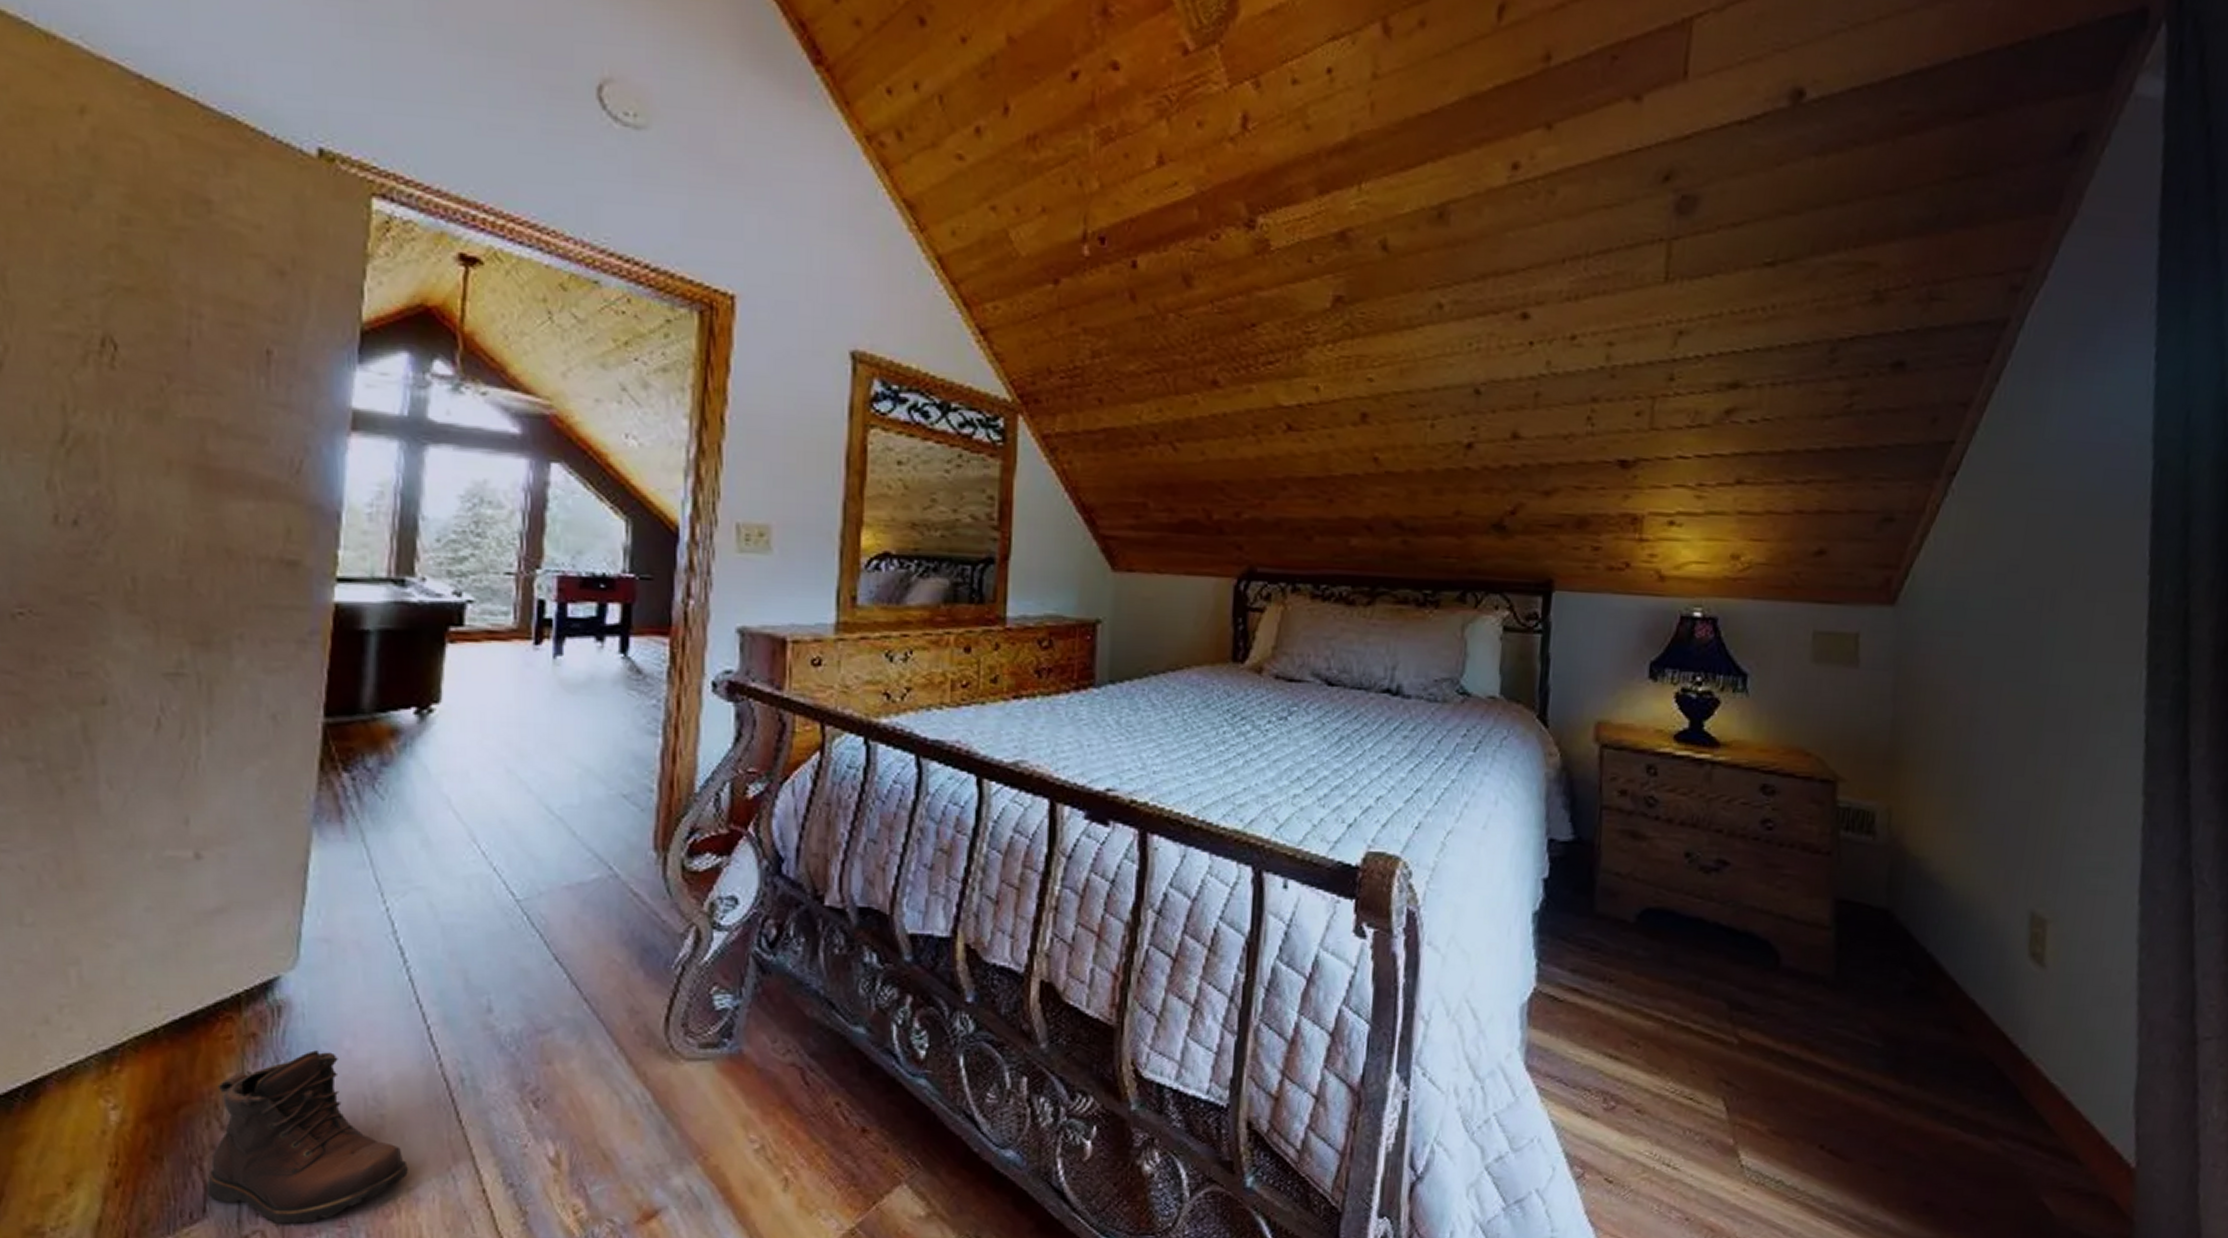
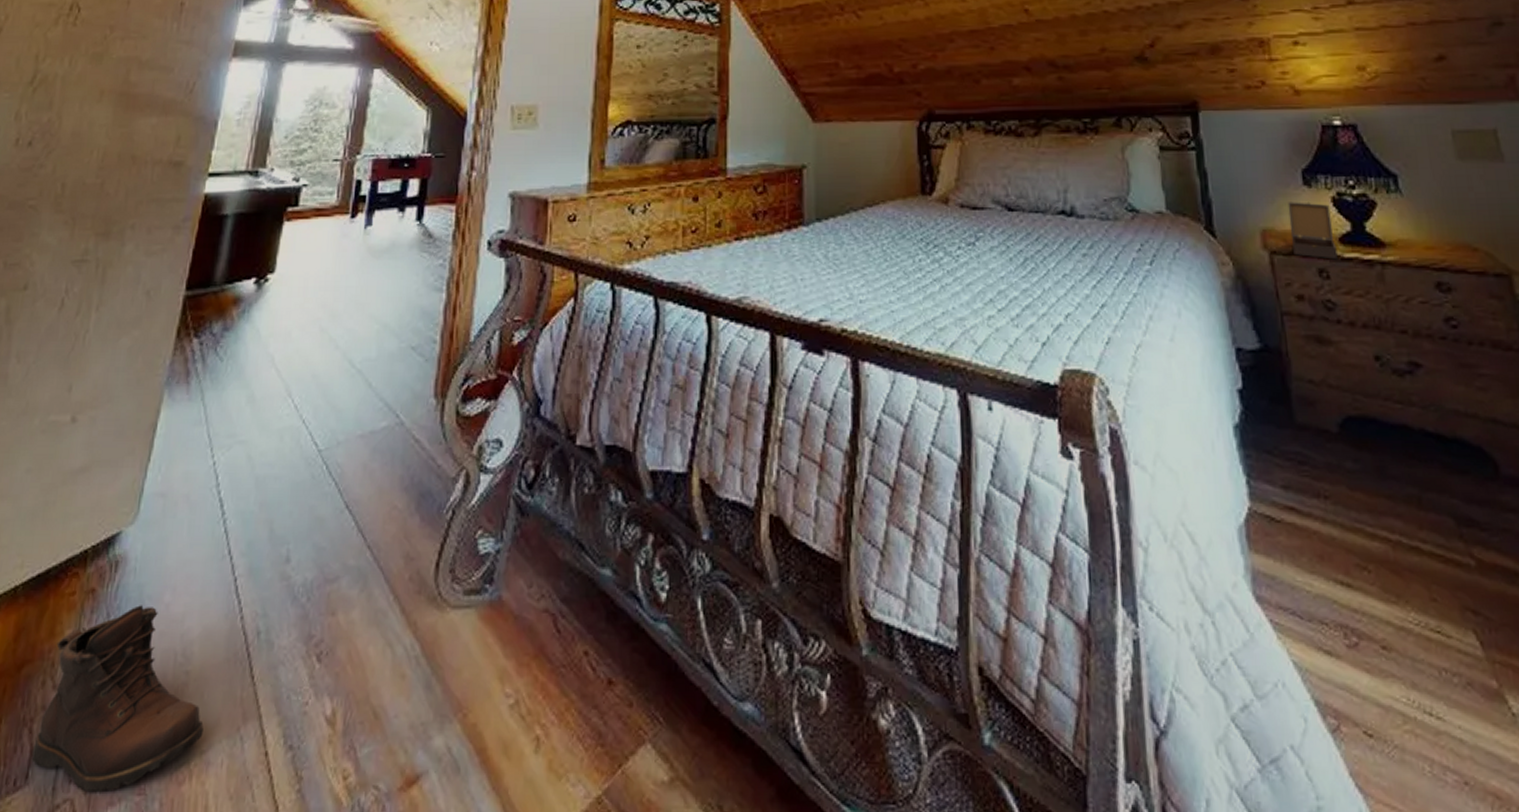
jewelry box: none [1624,695,1672,757] -> present [1287,202,1338,260]

